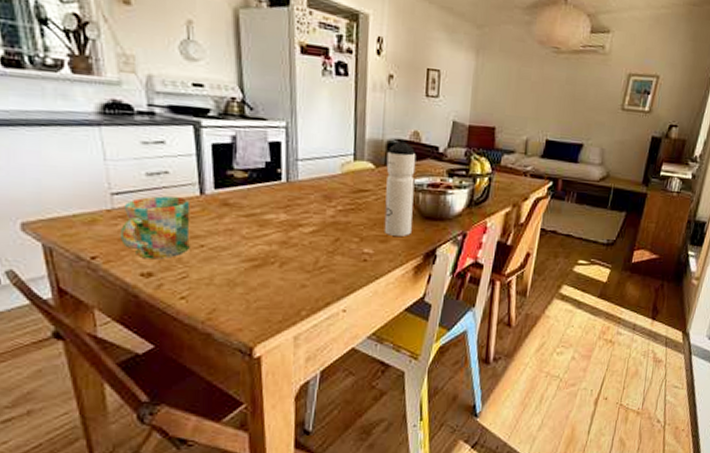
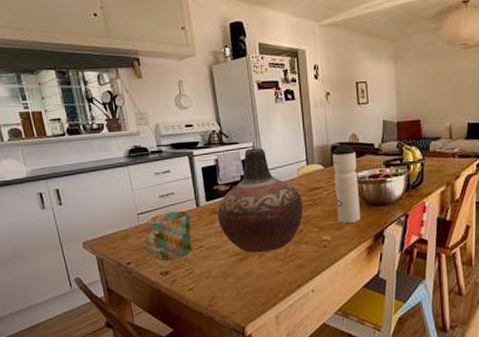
vase: none [229,128,344,261] -> present [217,148,304,253]

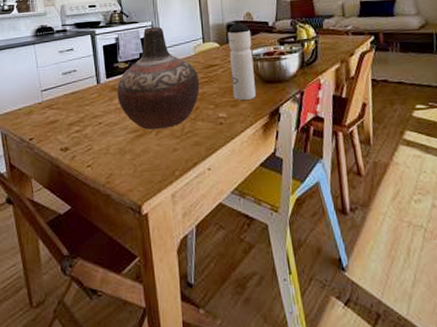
mug: present [144,211,192,261] -> none [47,88,92,137]

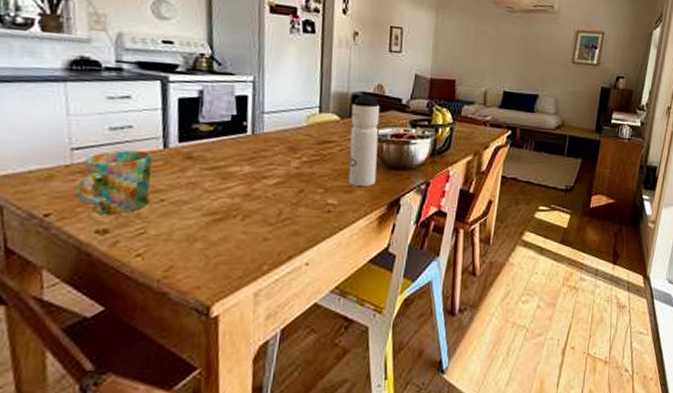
mug: none [47,88,92,137] -> present [76,150,153,215]
vase: present [117,26,200,130] -> none [192,83,309,214]

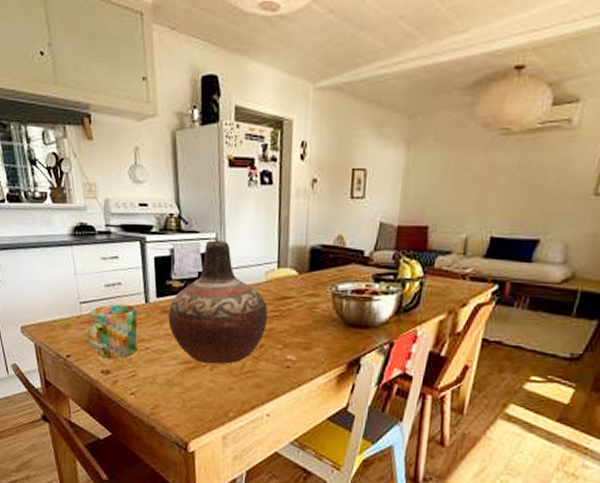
vase: none [192,83,309,214] -> present [168,240,268,365]
water bottle: present [348,91,380,186] -> none [306,243,340,344]

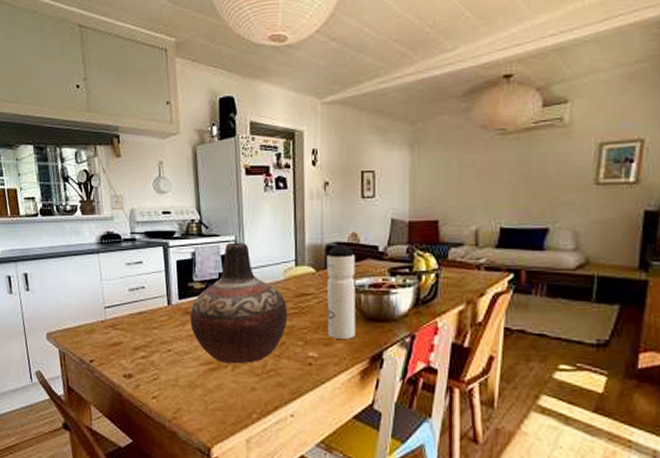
mug: present [86,304,138,359] -> none [109,308,161,363]
water bottle: none [306,243,340,344] -> present [326,241,356,339]

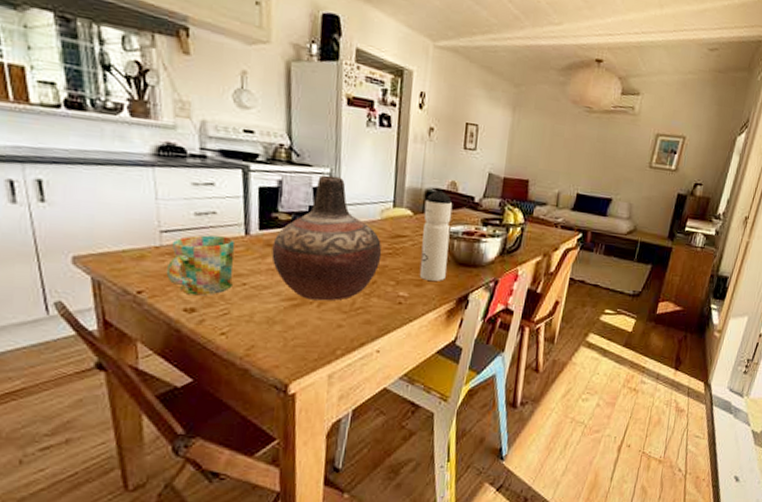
mug: none [109,308,161,363] -> present [166,235,236,296]

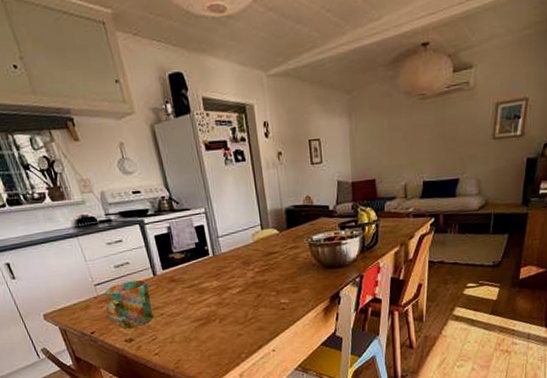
vase: present [271,175,382,301] -> none [175,213,261,318]
water bottle: present [419,188,453,281] -> none [287,204,317,286]

